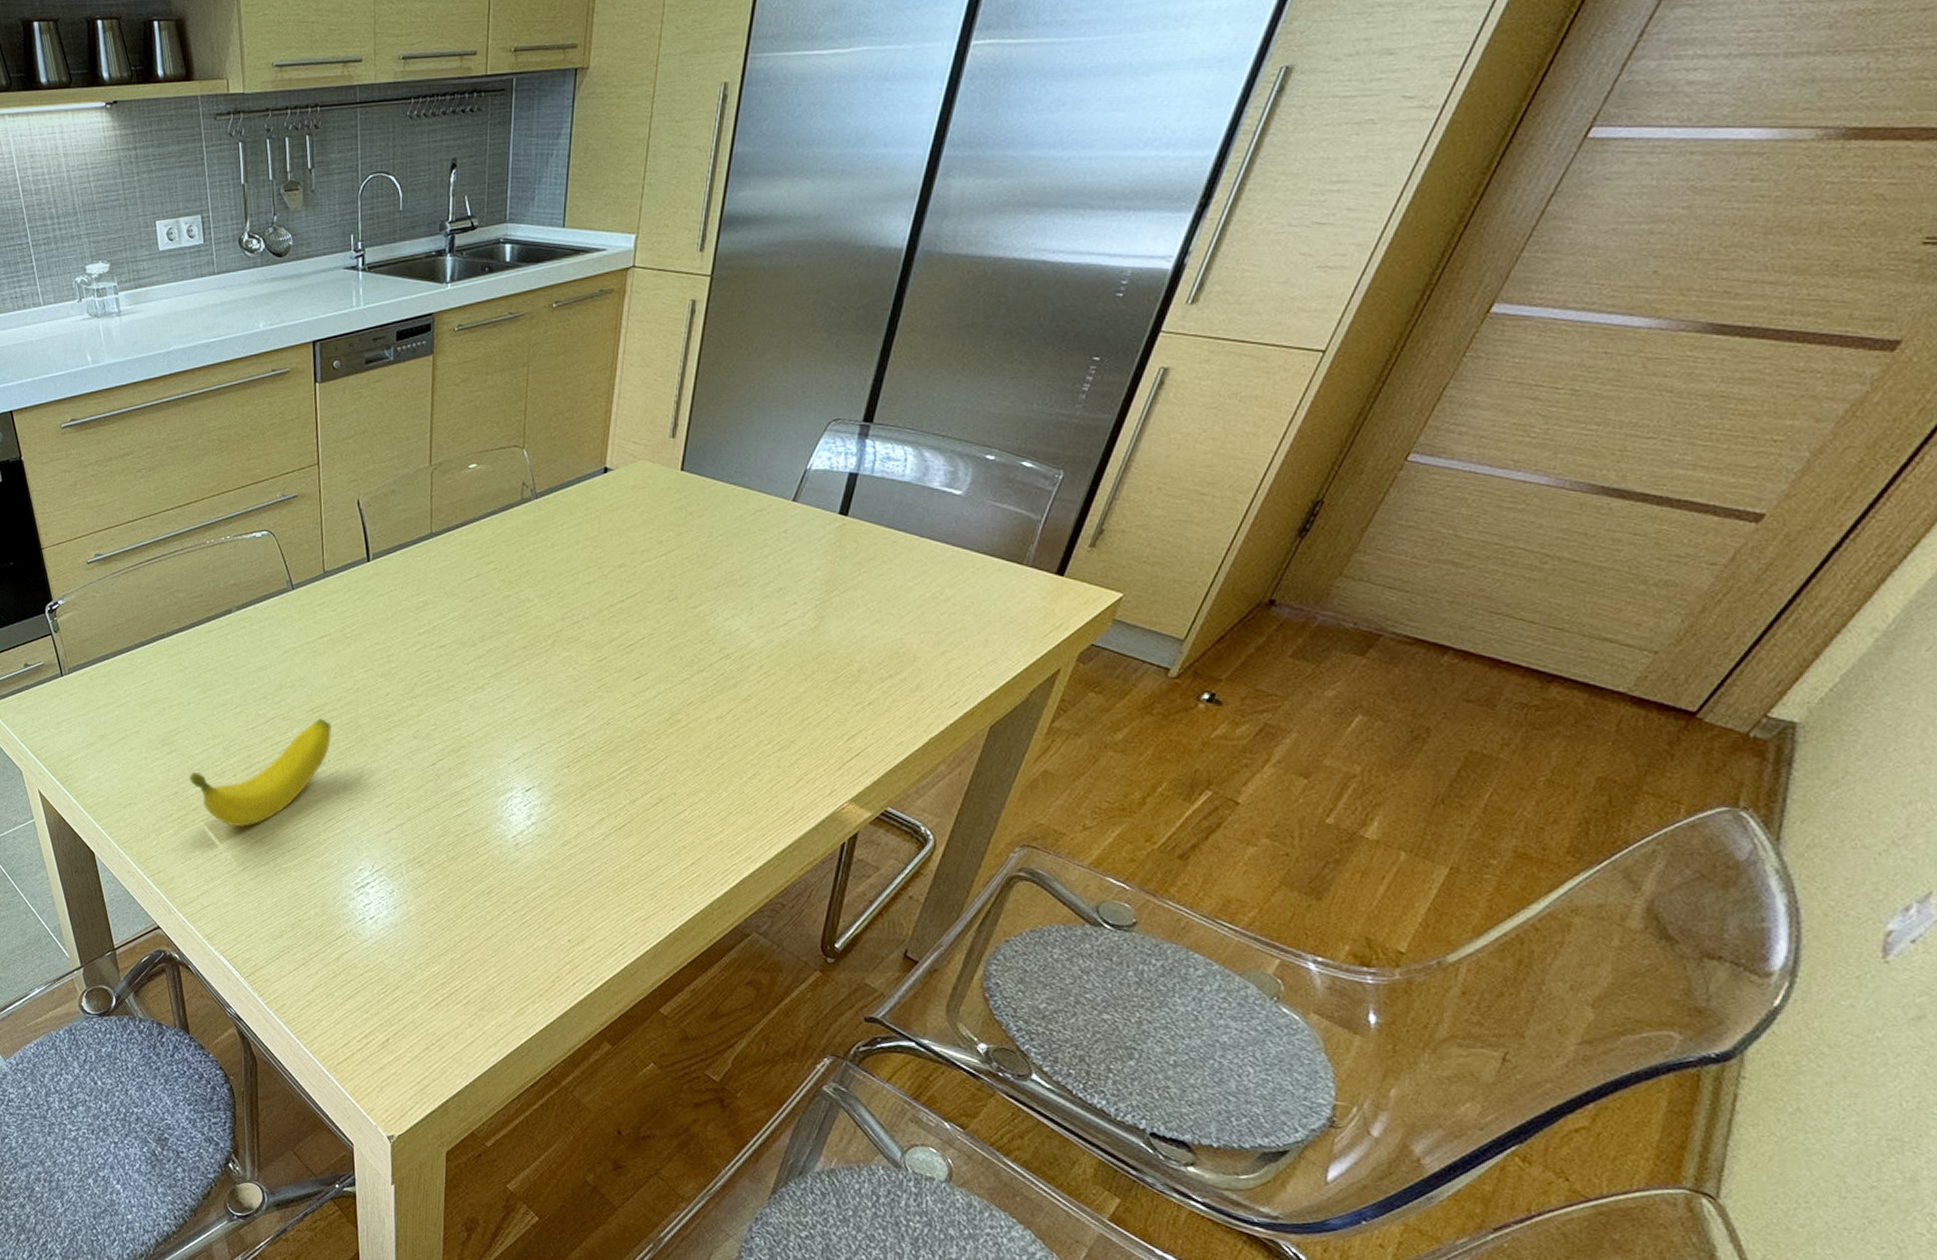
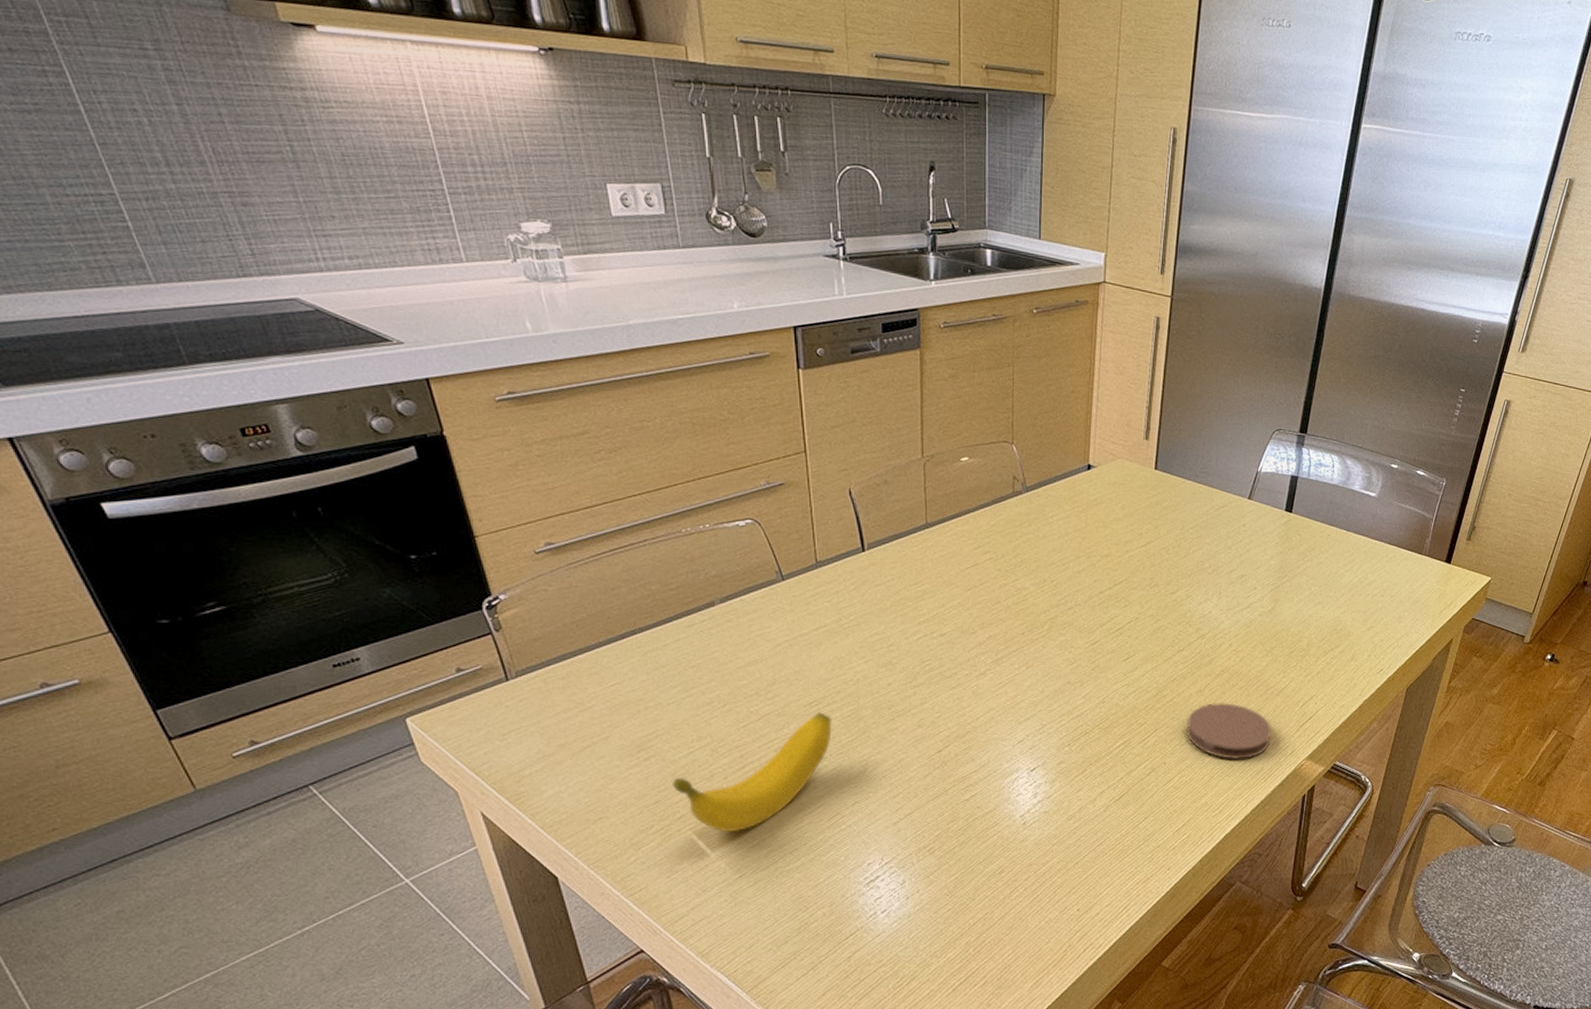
coaster: none [702,730,806,796] -> present [1187,702,1271,759]

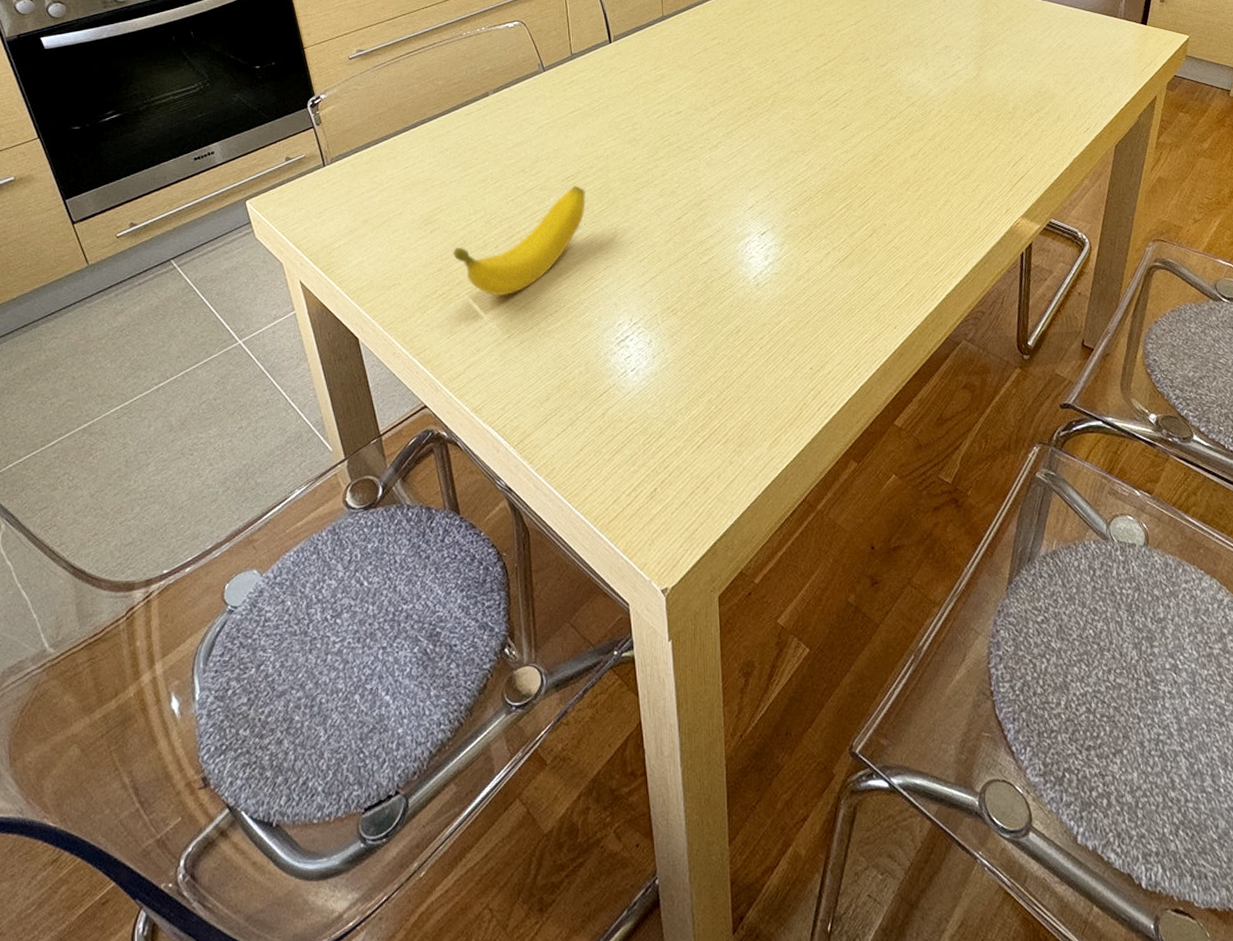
coaster: present [1187,702,1271,759] -> none [903,165,985,219]

